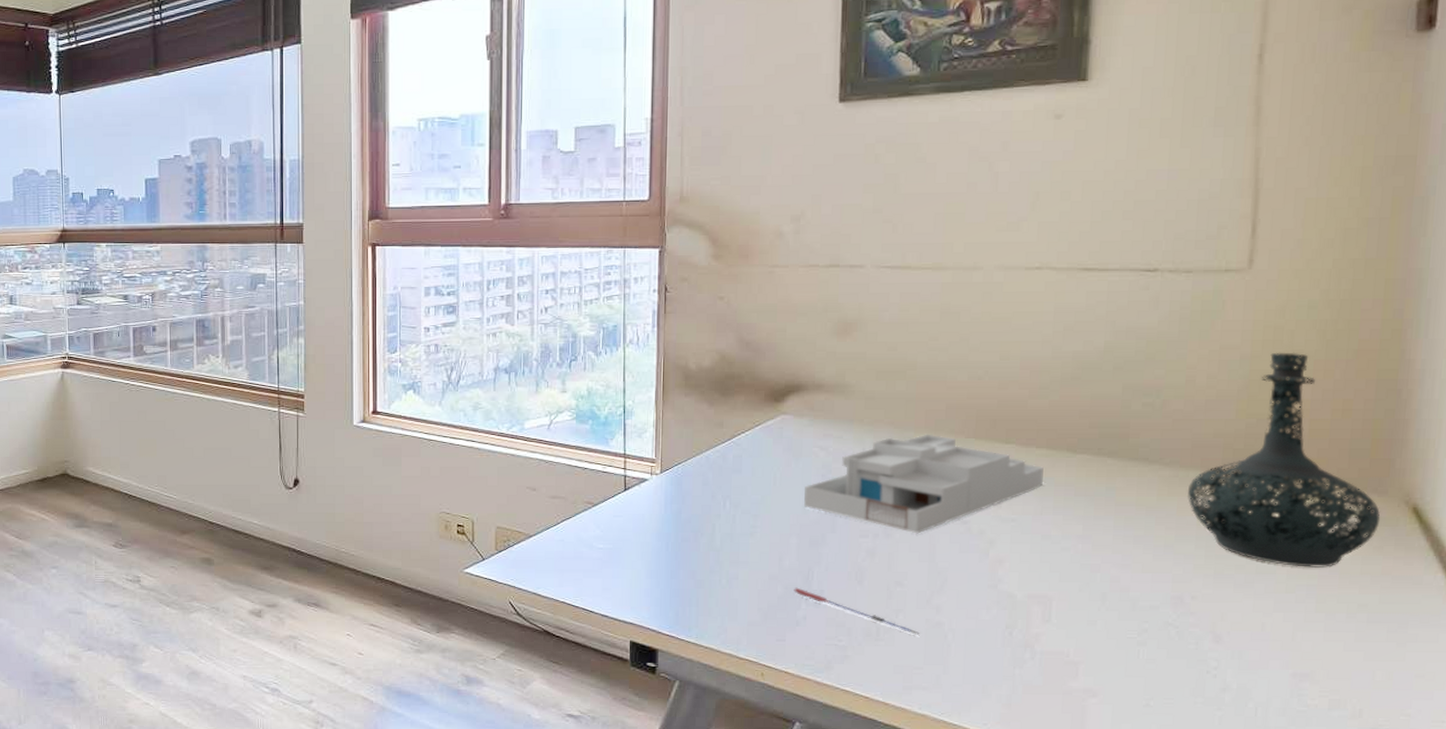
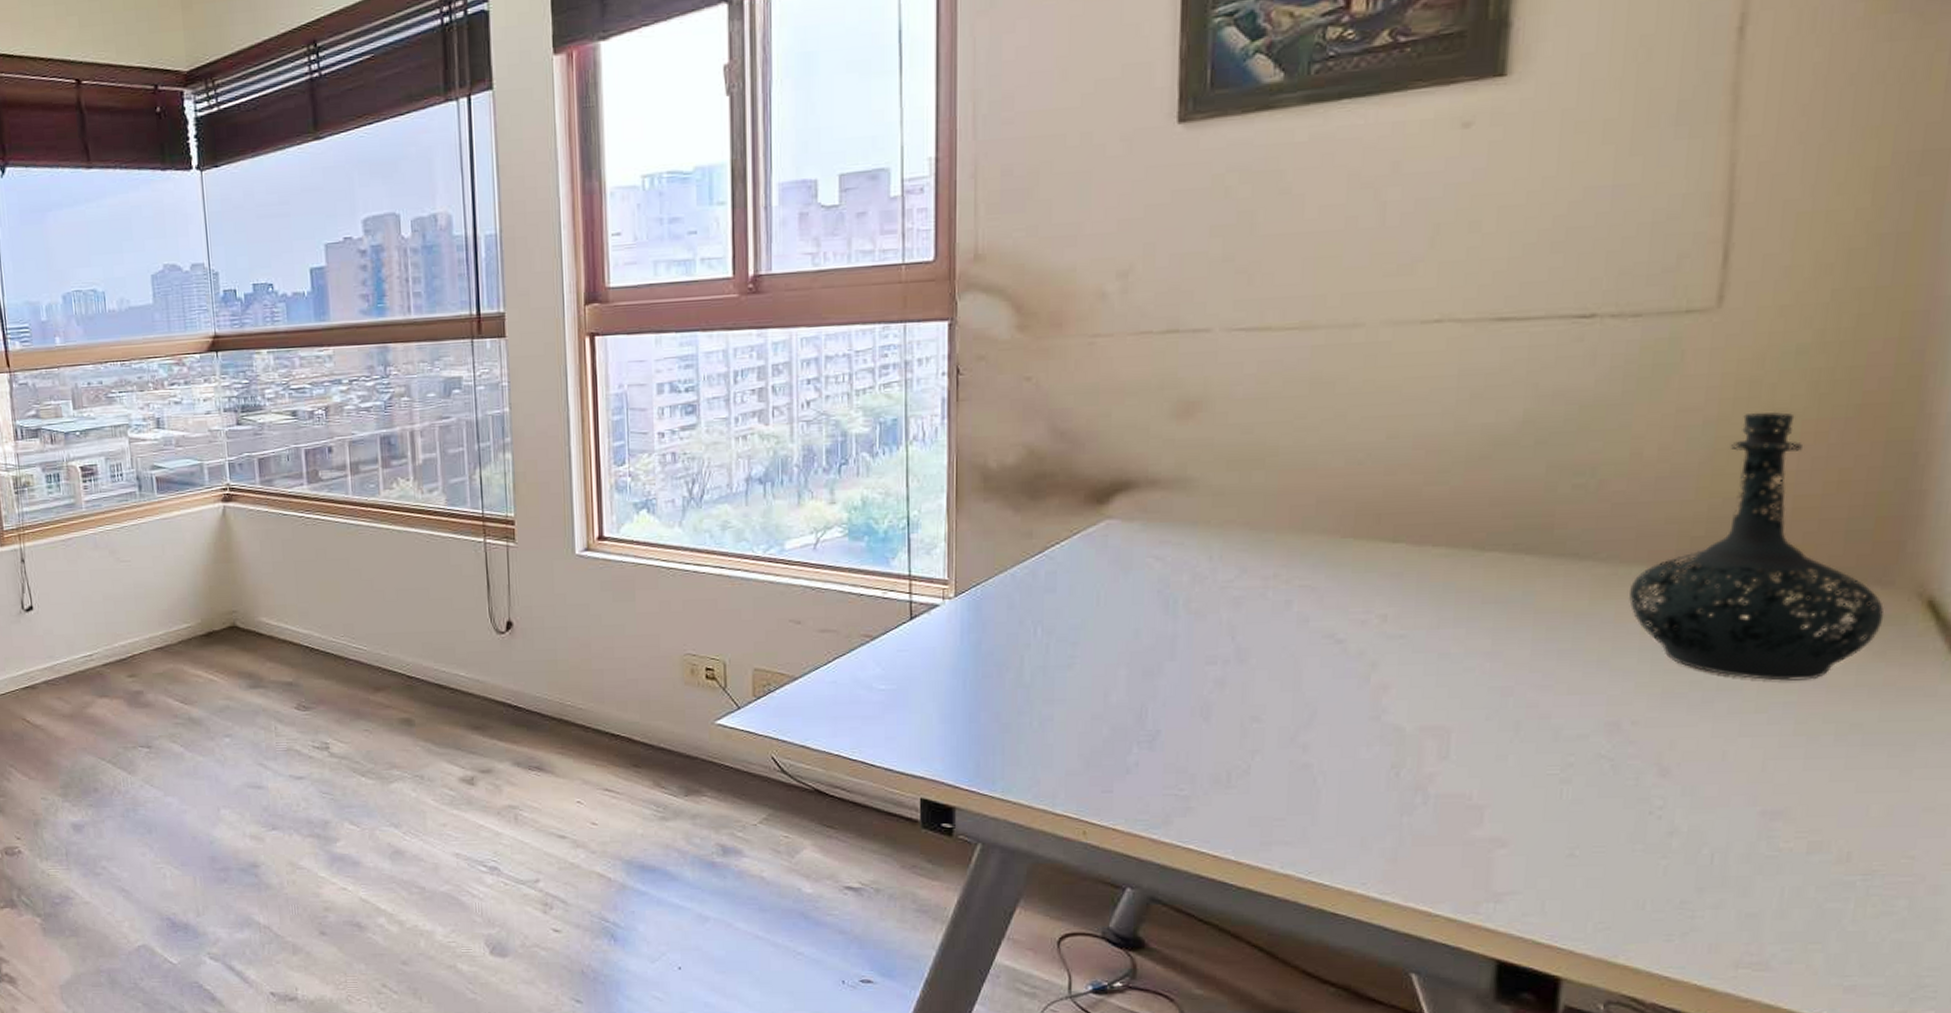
pen: present [794,587,921,635] -> none [1123,728,1283,780]
desk organizer: present [804,434,1044,534] -> none [1135,534,1442,658]

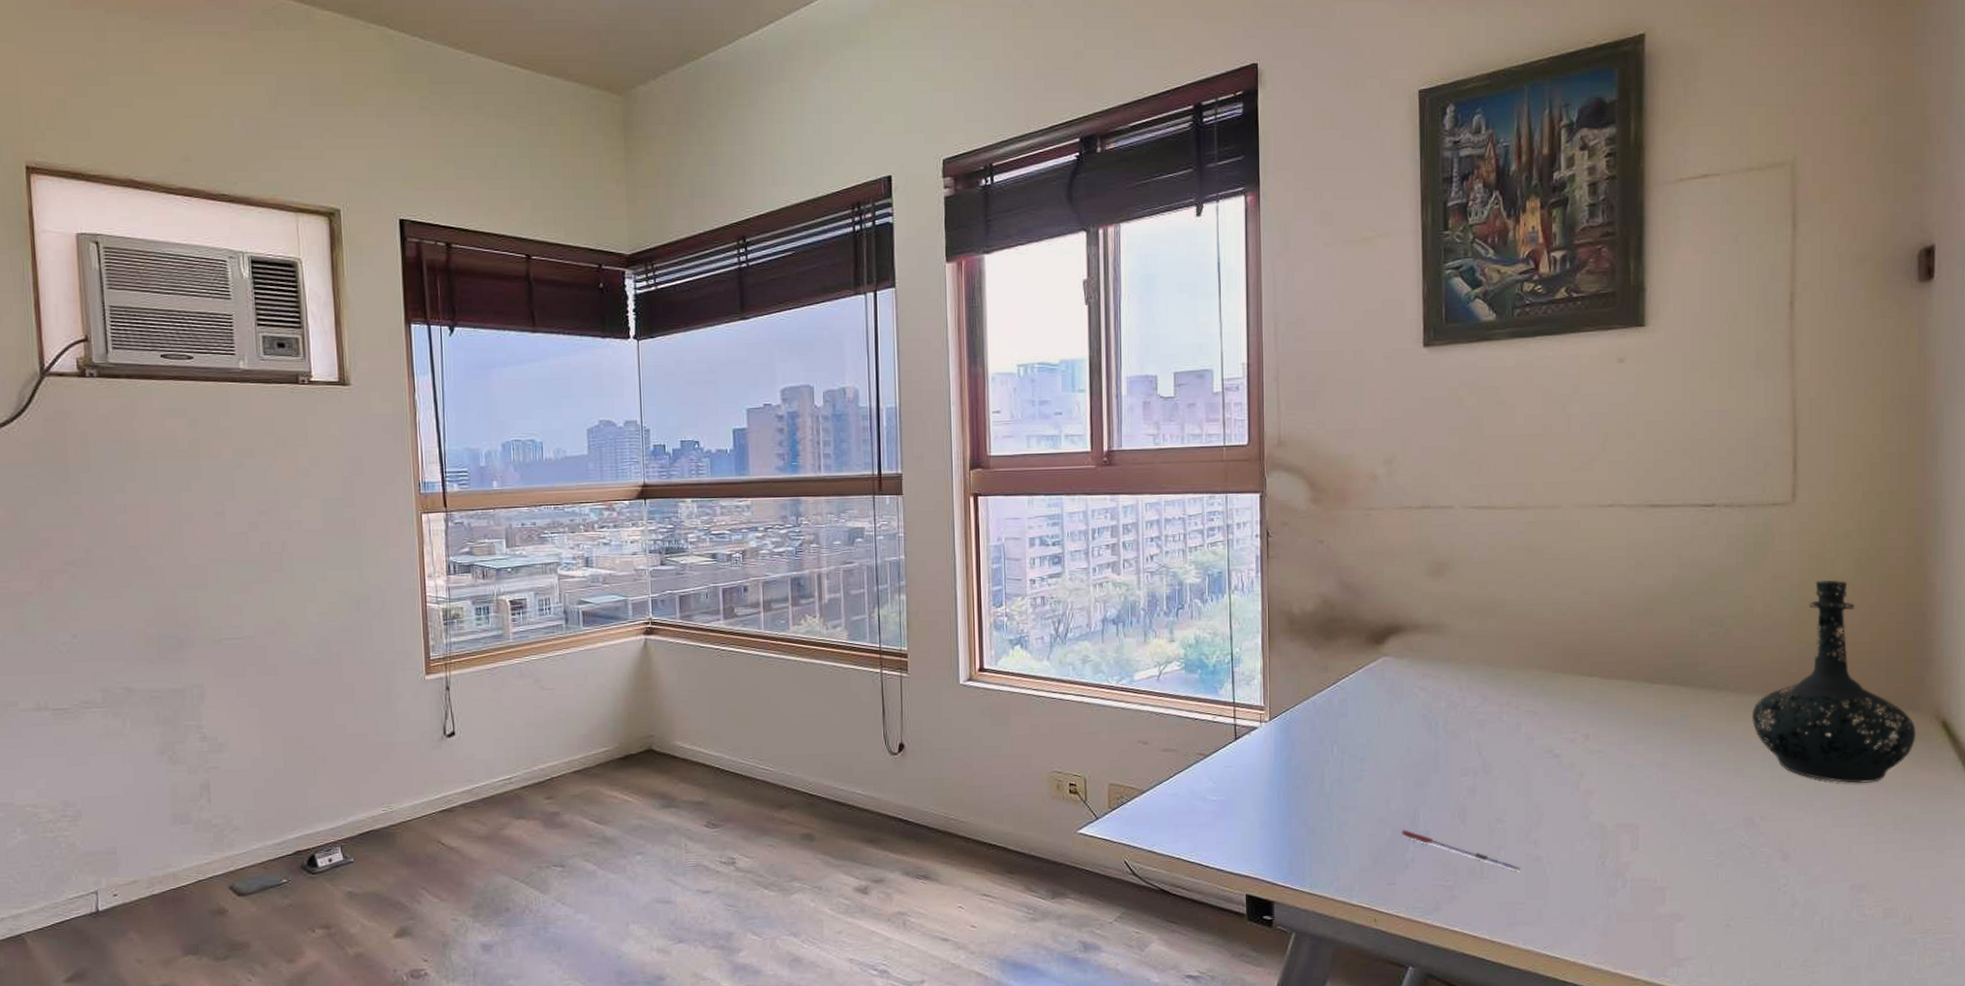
pen: none [1123,728,1283,780] -> present [1401,829,1522,871]

